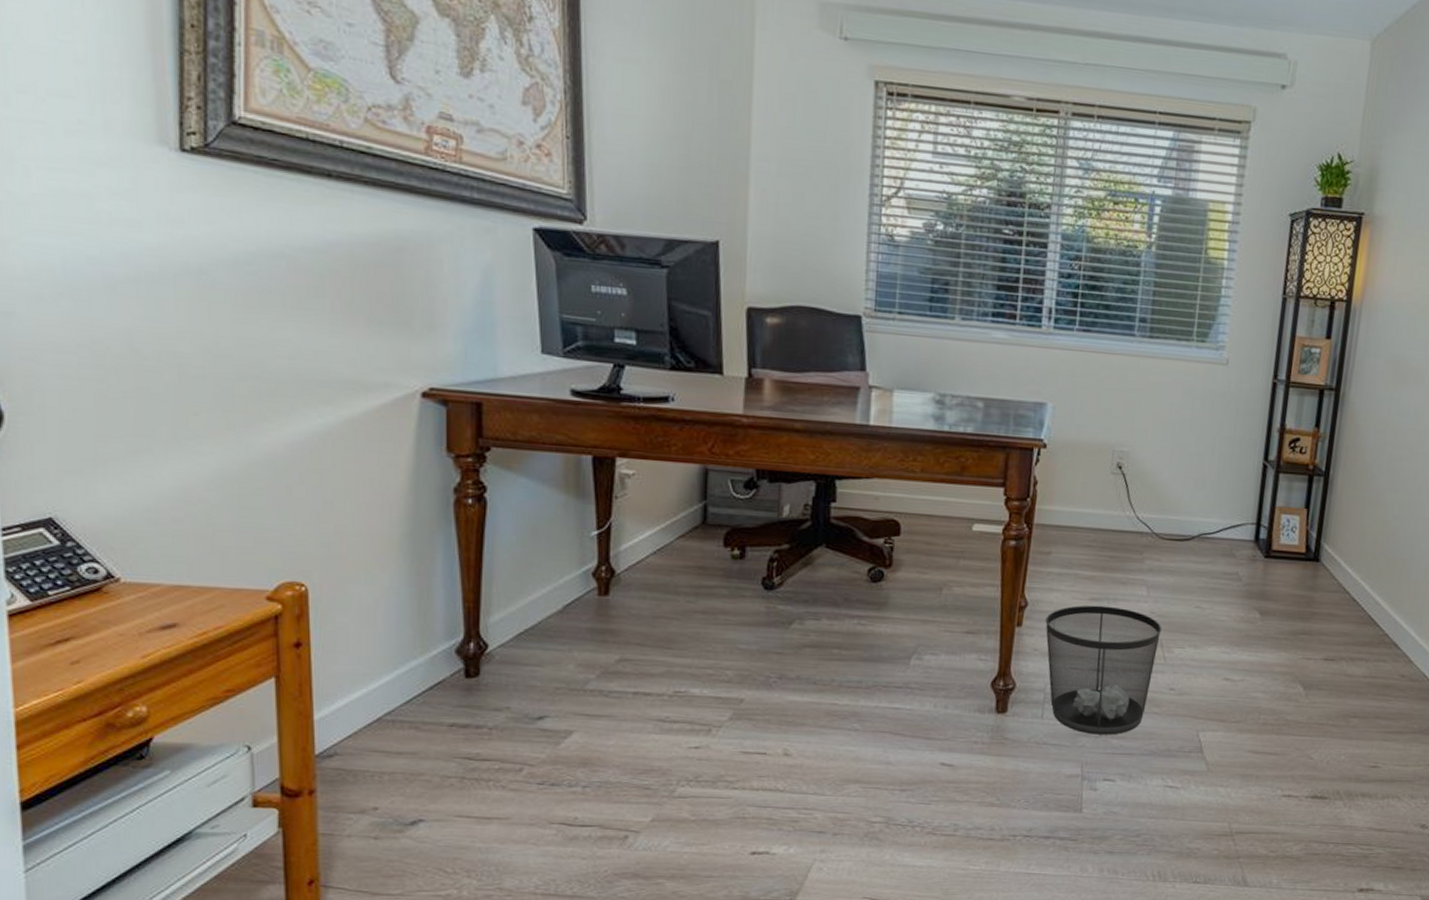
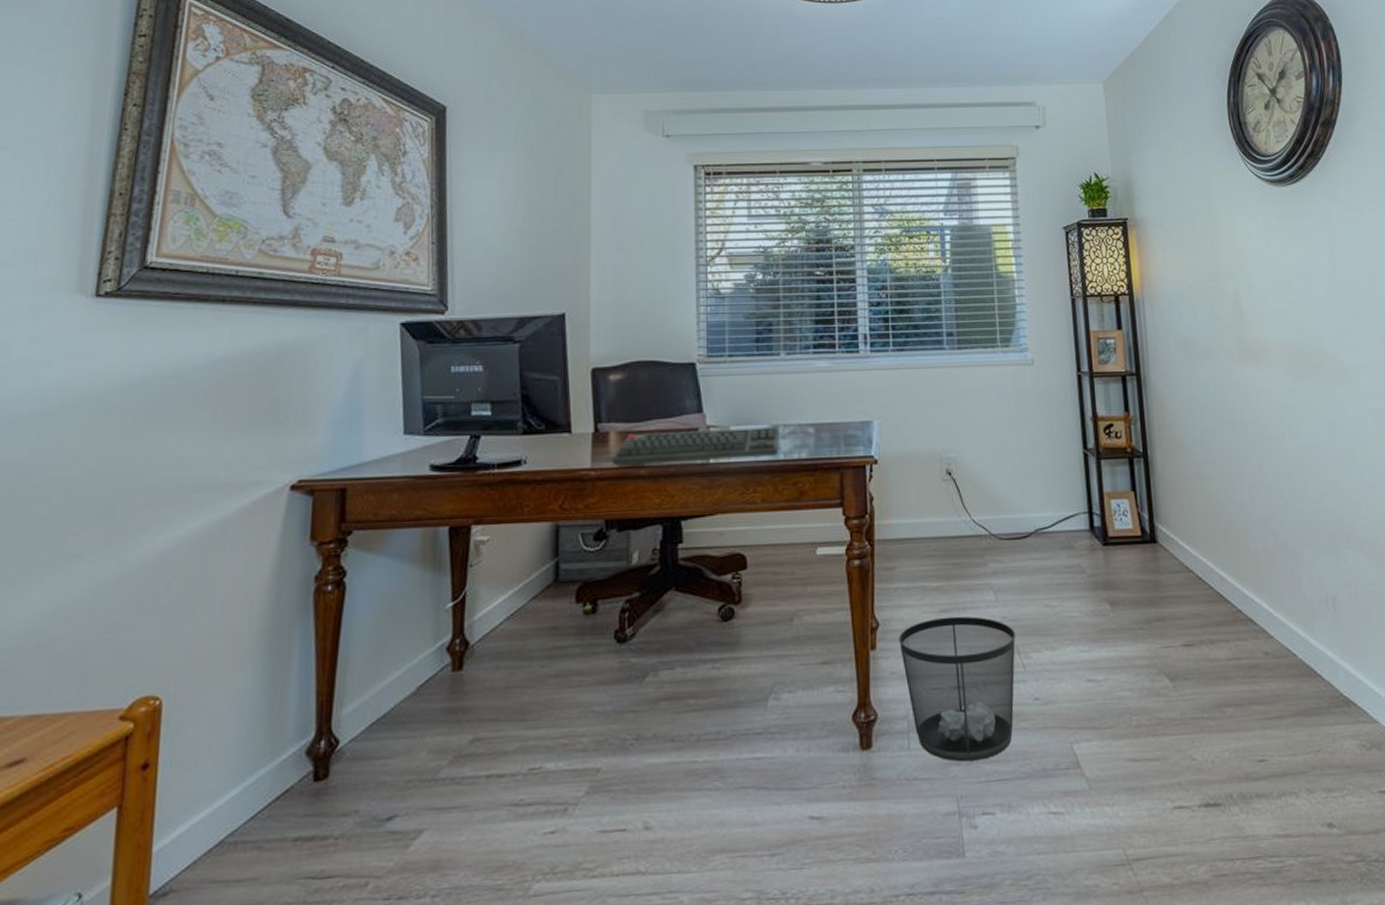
computer keyboard: none [765,384,947,427] -> present [611,425,780,466]

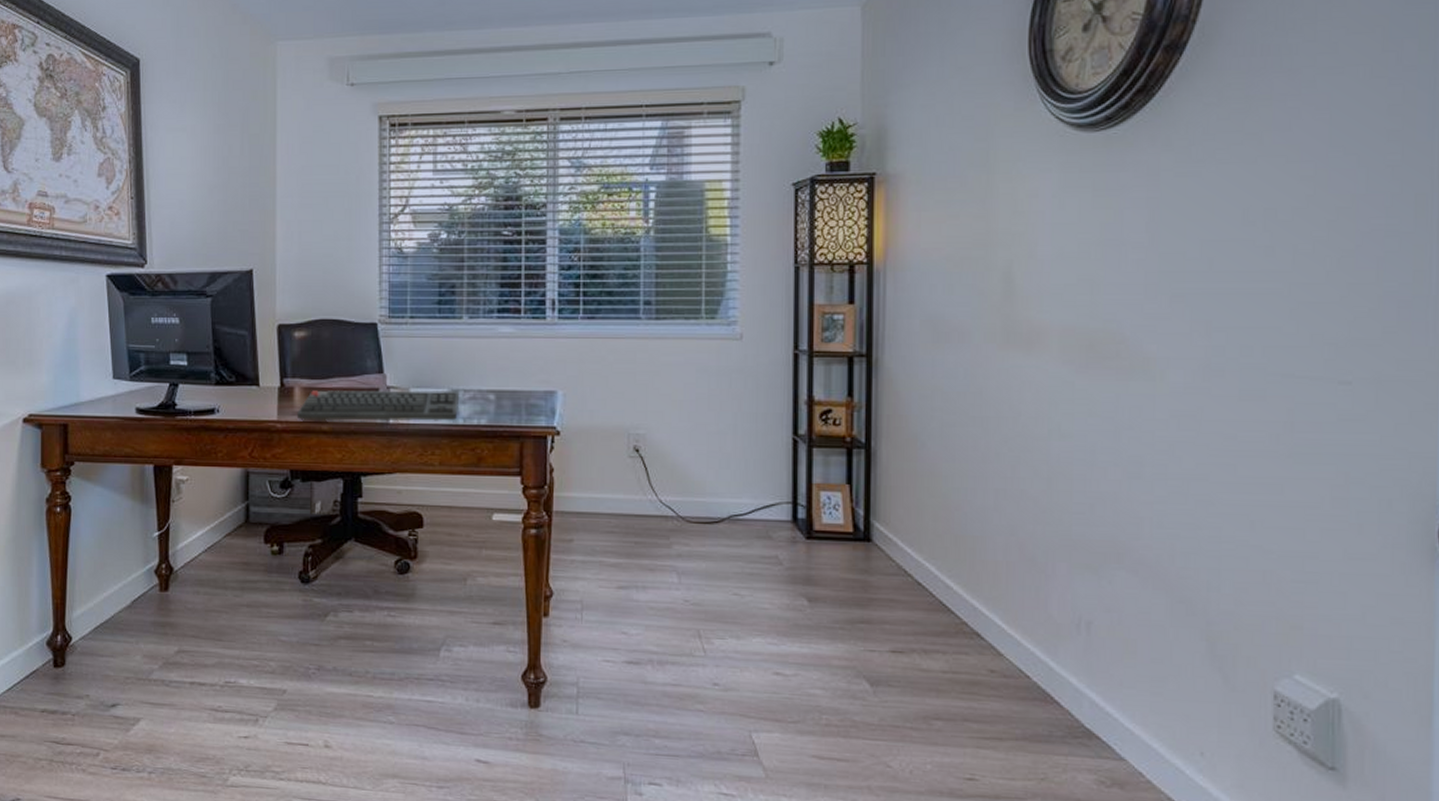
waste bin: present [898,616,1016,762] -> none [572,593,699,734]

